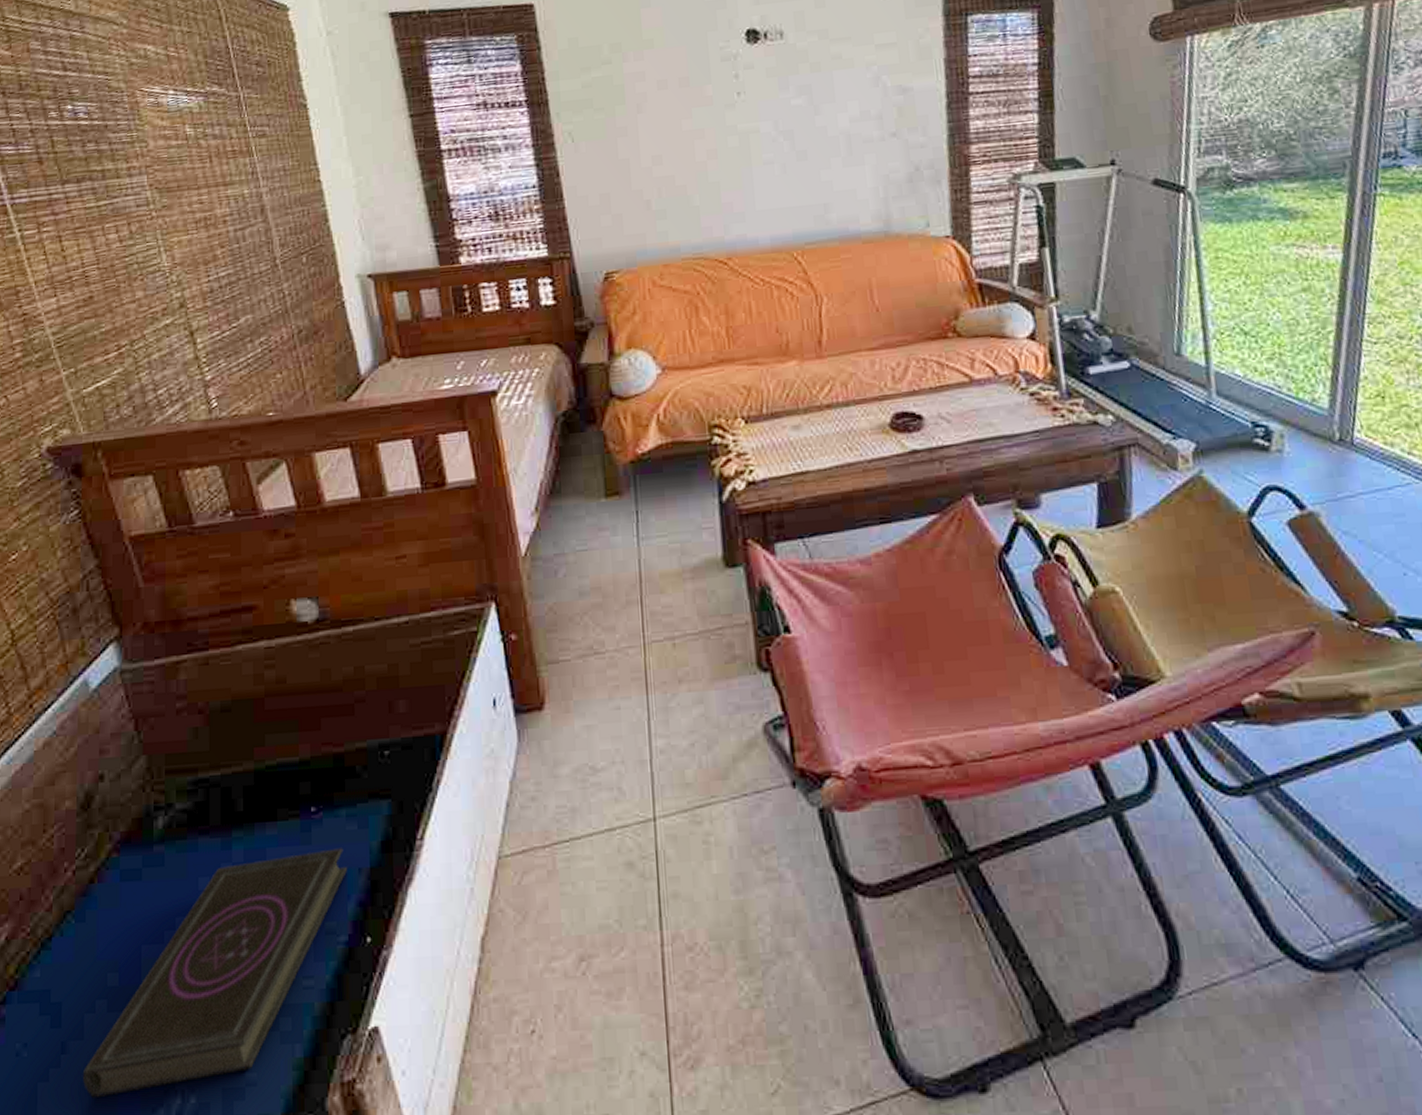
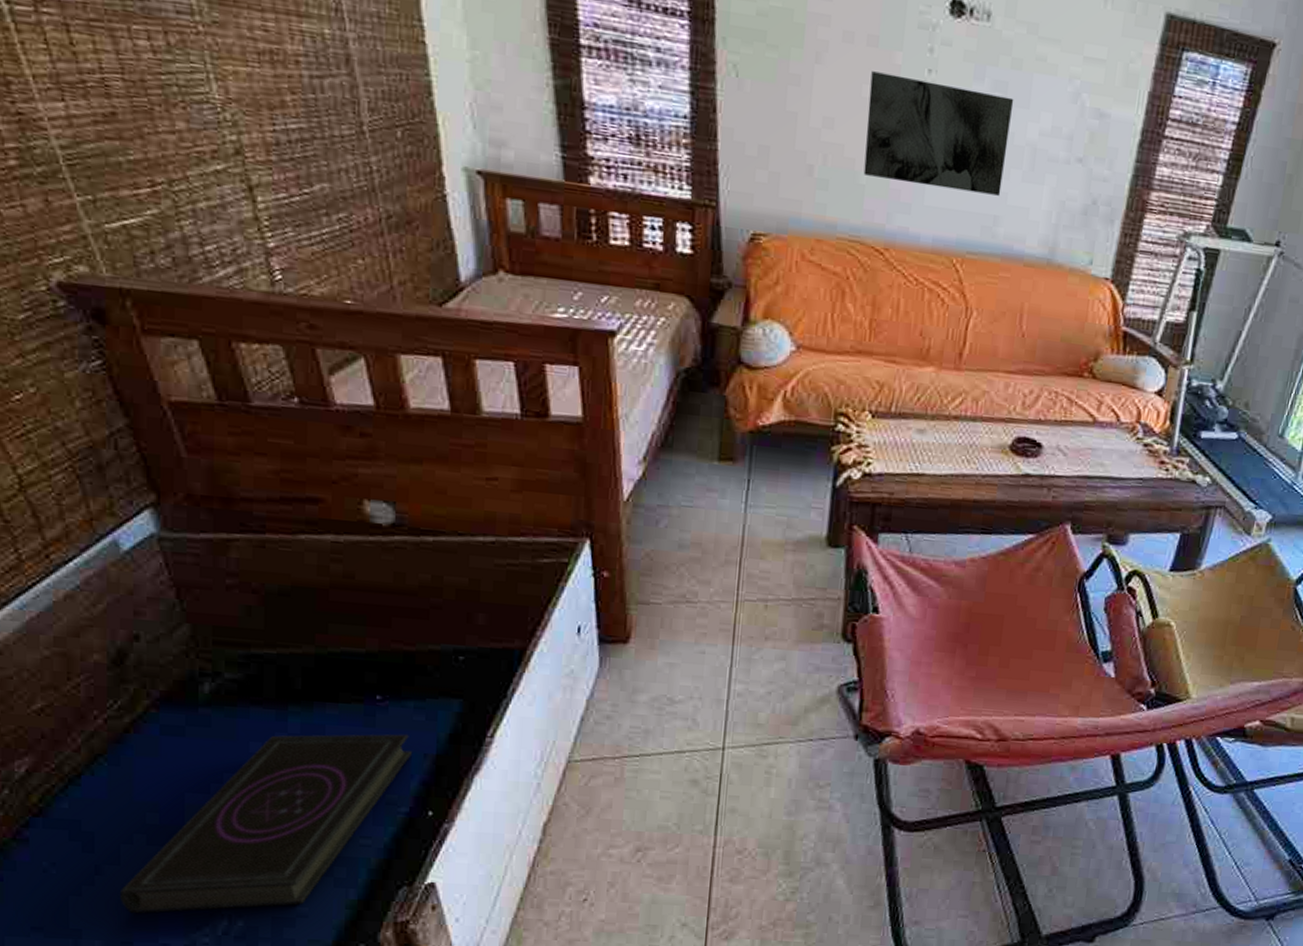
wall art: none [687,97,826,197] -> present [863,71,1014,196]

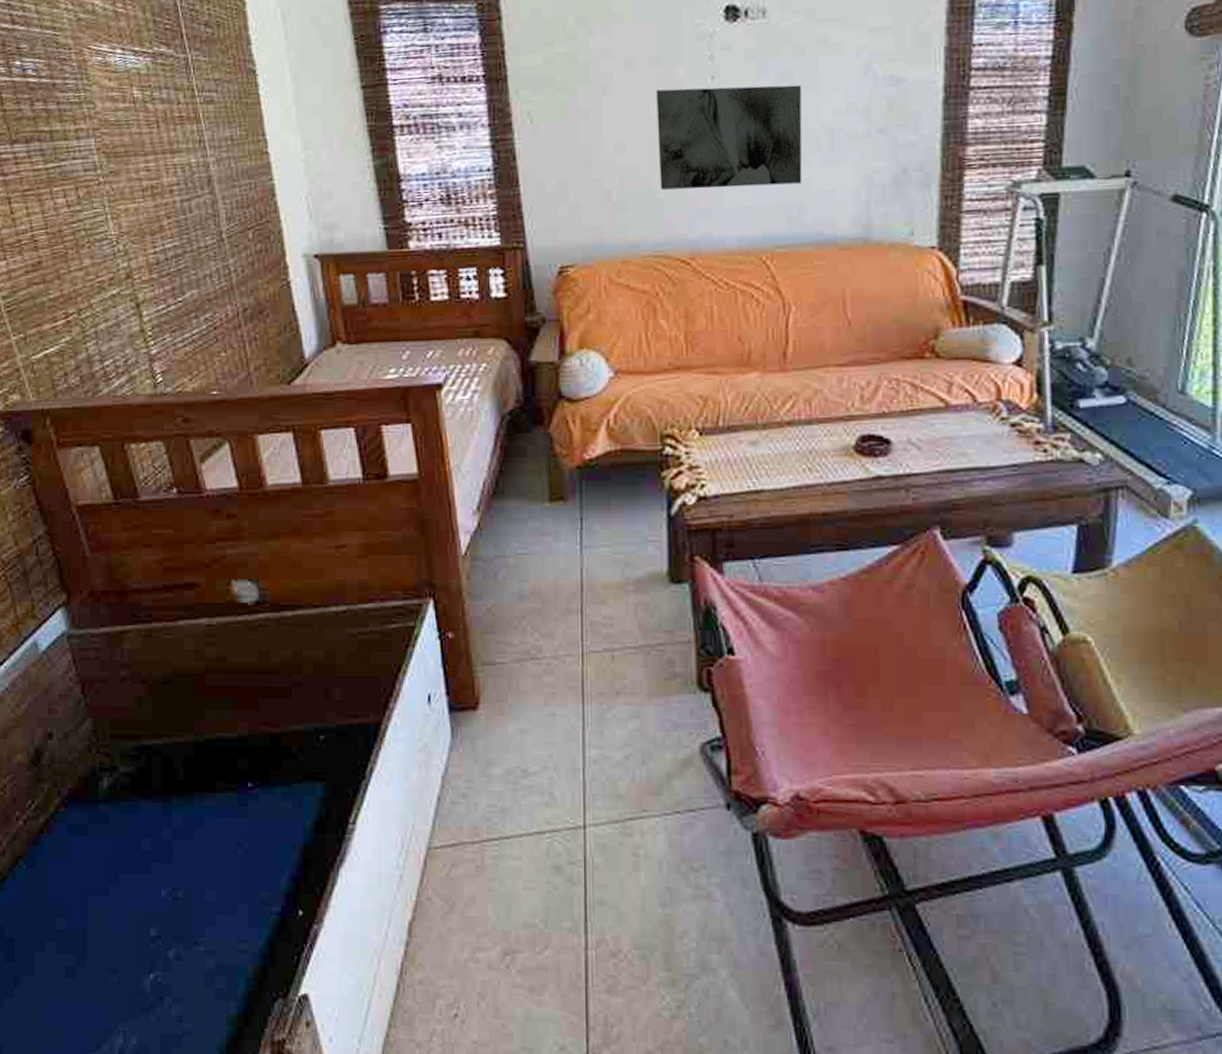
book: present [121,734,413,914] -> none [34,824,282,1029]

